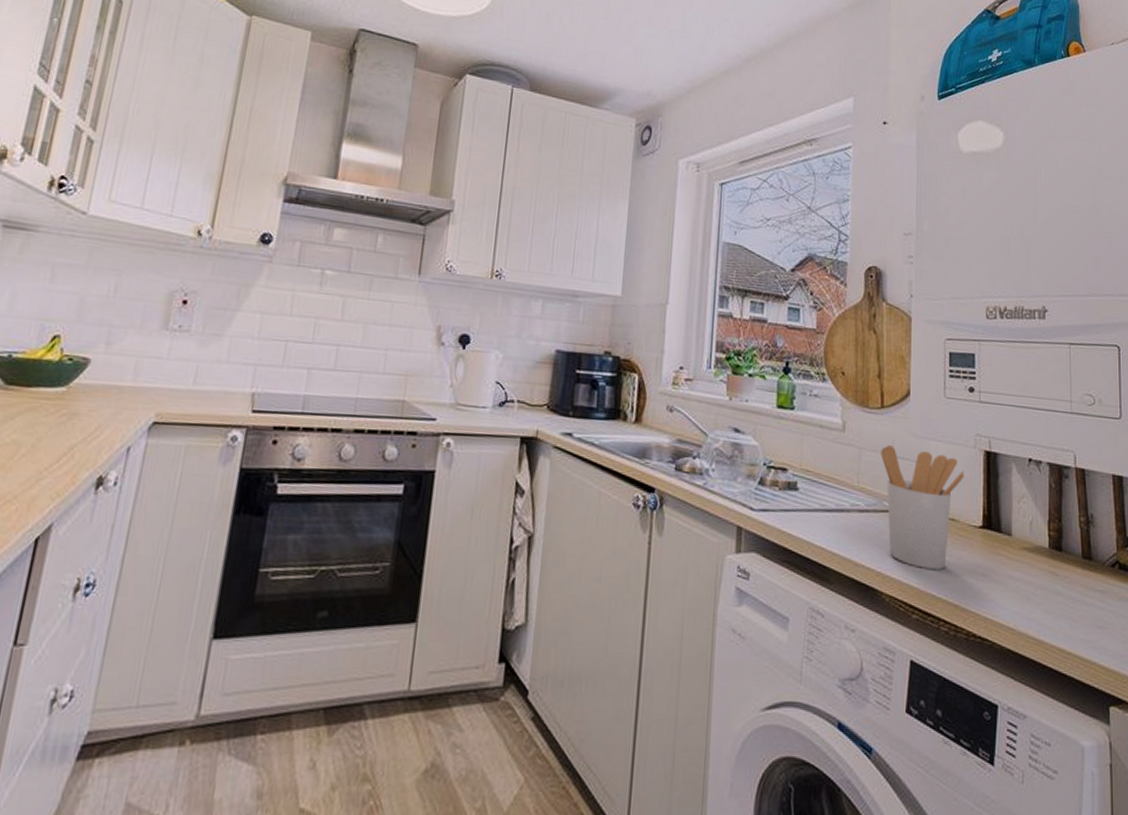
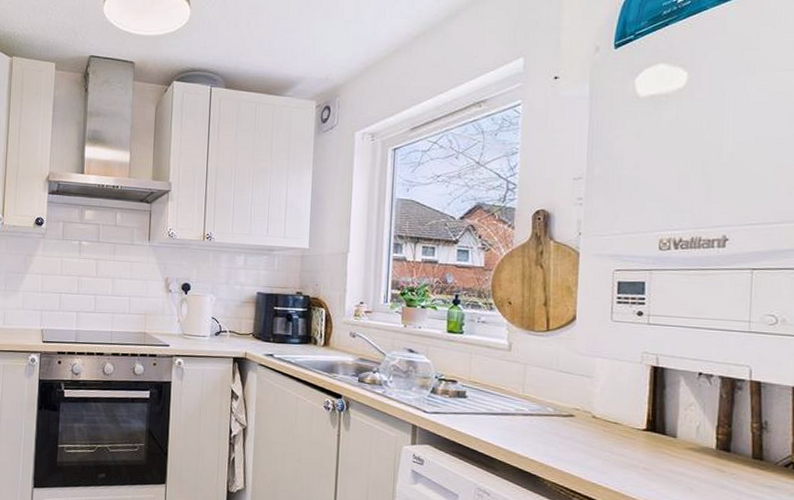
utensil holder: present [881,445,964,571] -> none [545,362,629,464]

